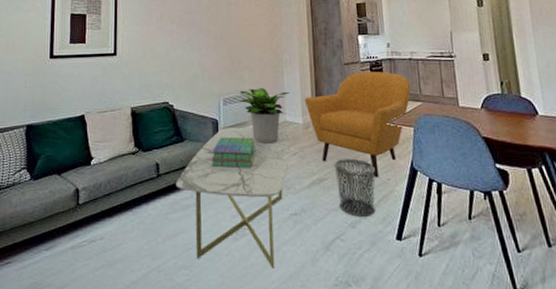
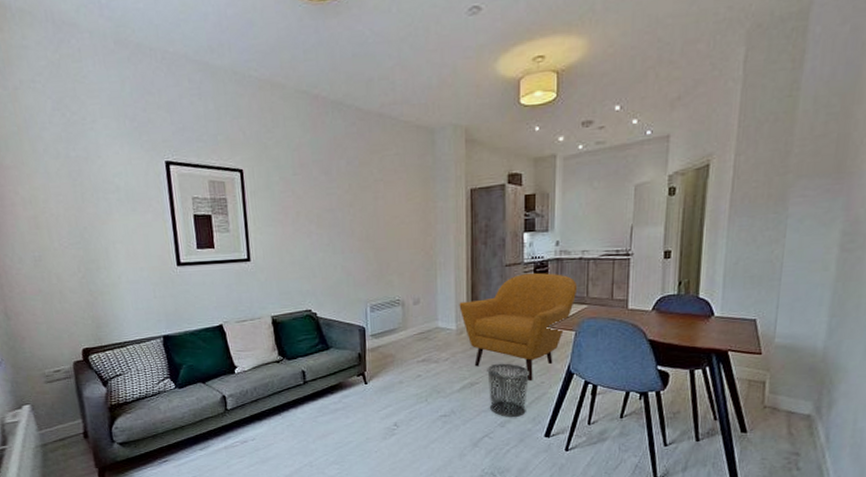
coffee table: present [175,127,291,269] -> none [323,334,442,463]
stack of books: present [211,137,255,169] -> none [358,344,405,374]
potted plant: present [236,88,291,144] -> none [385,293,444,350]

